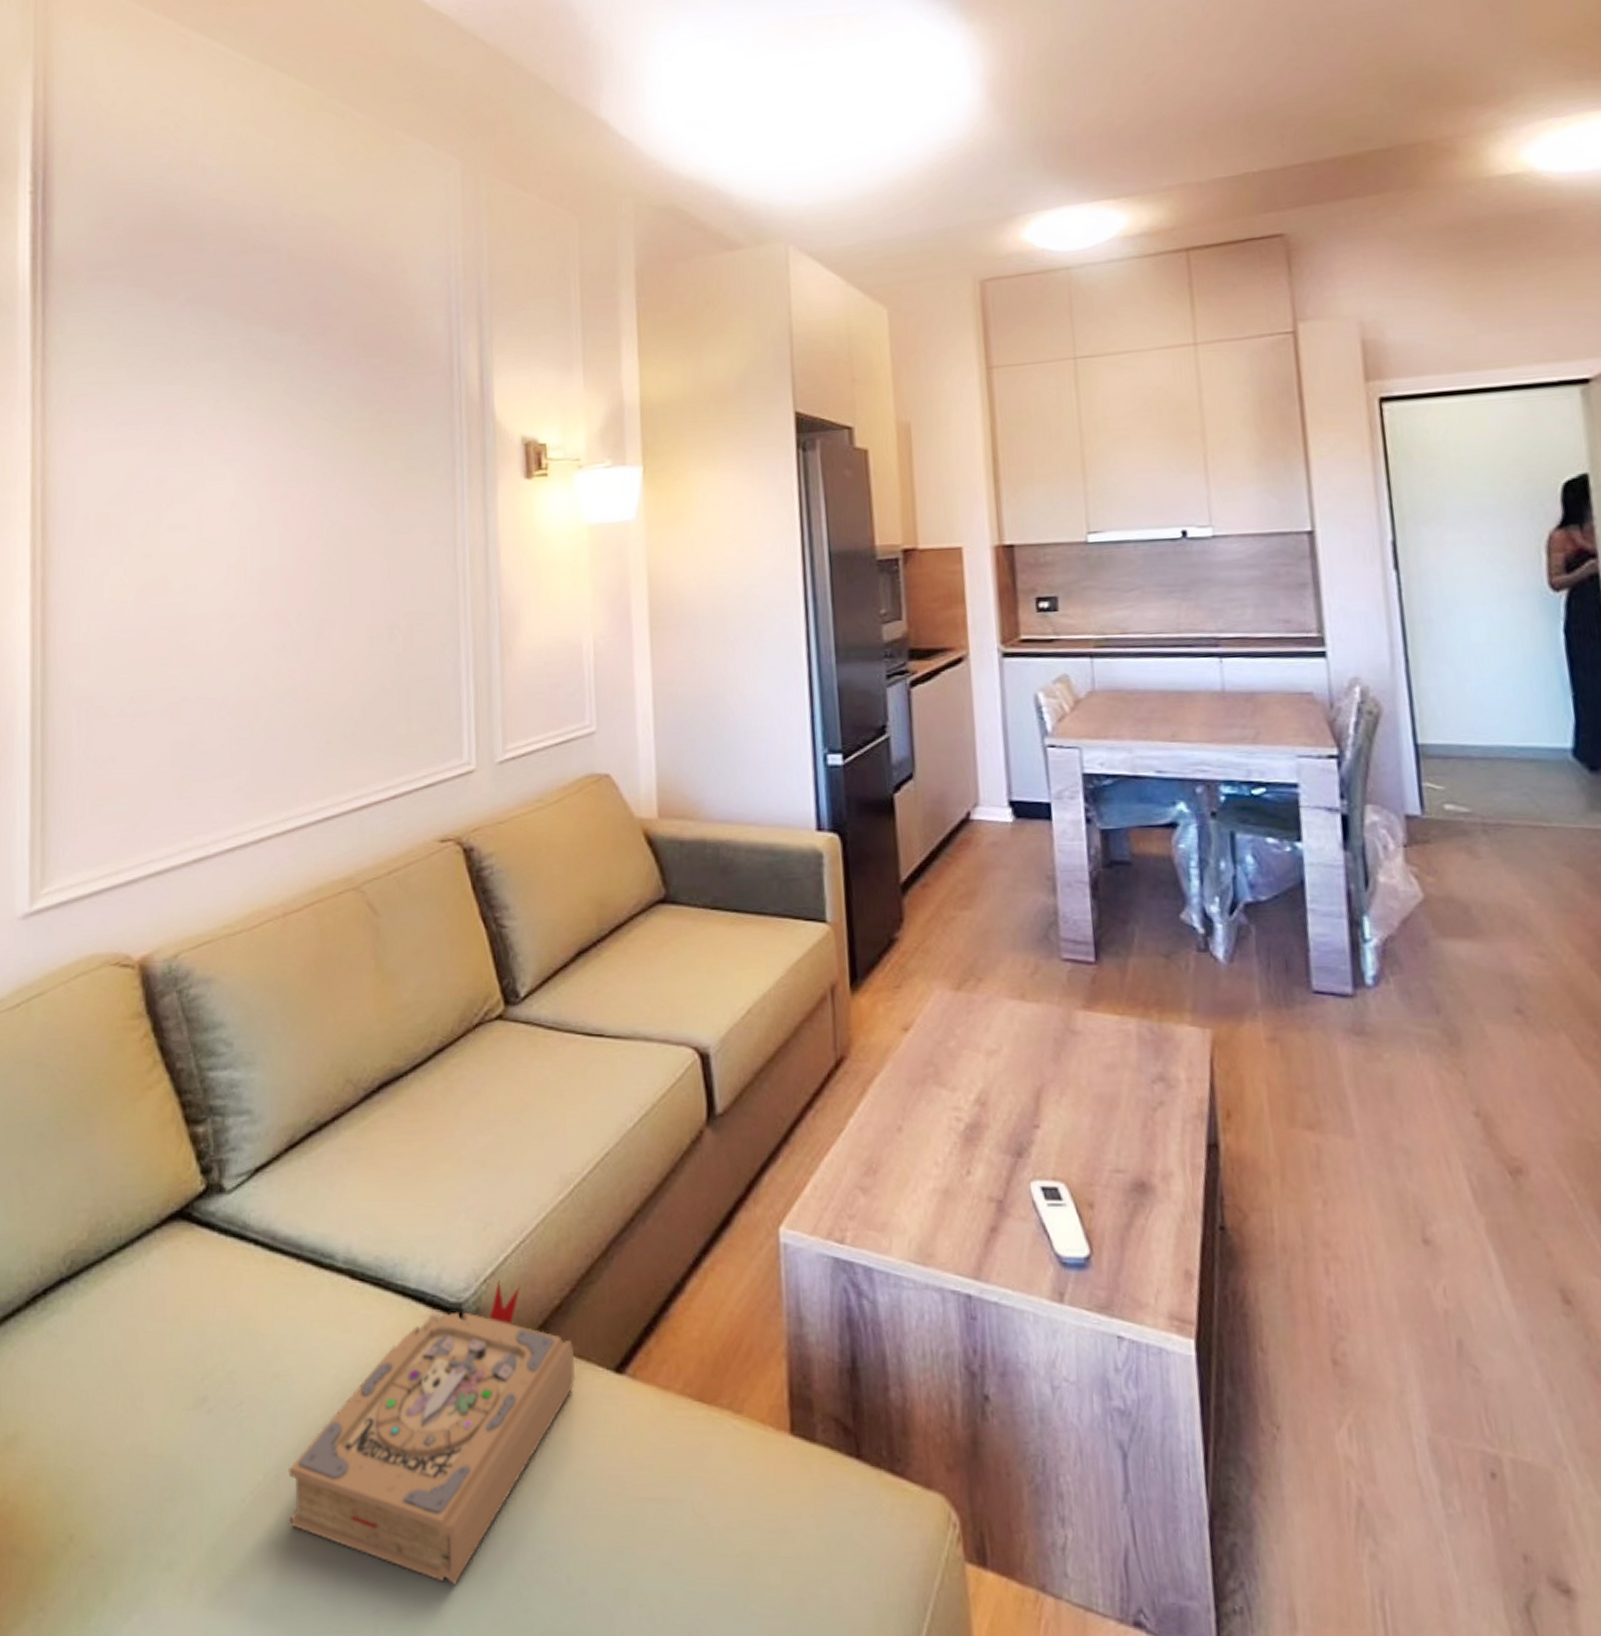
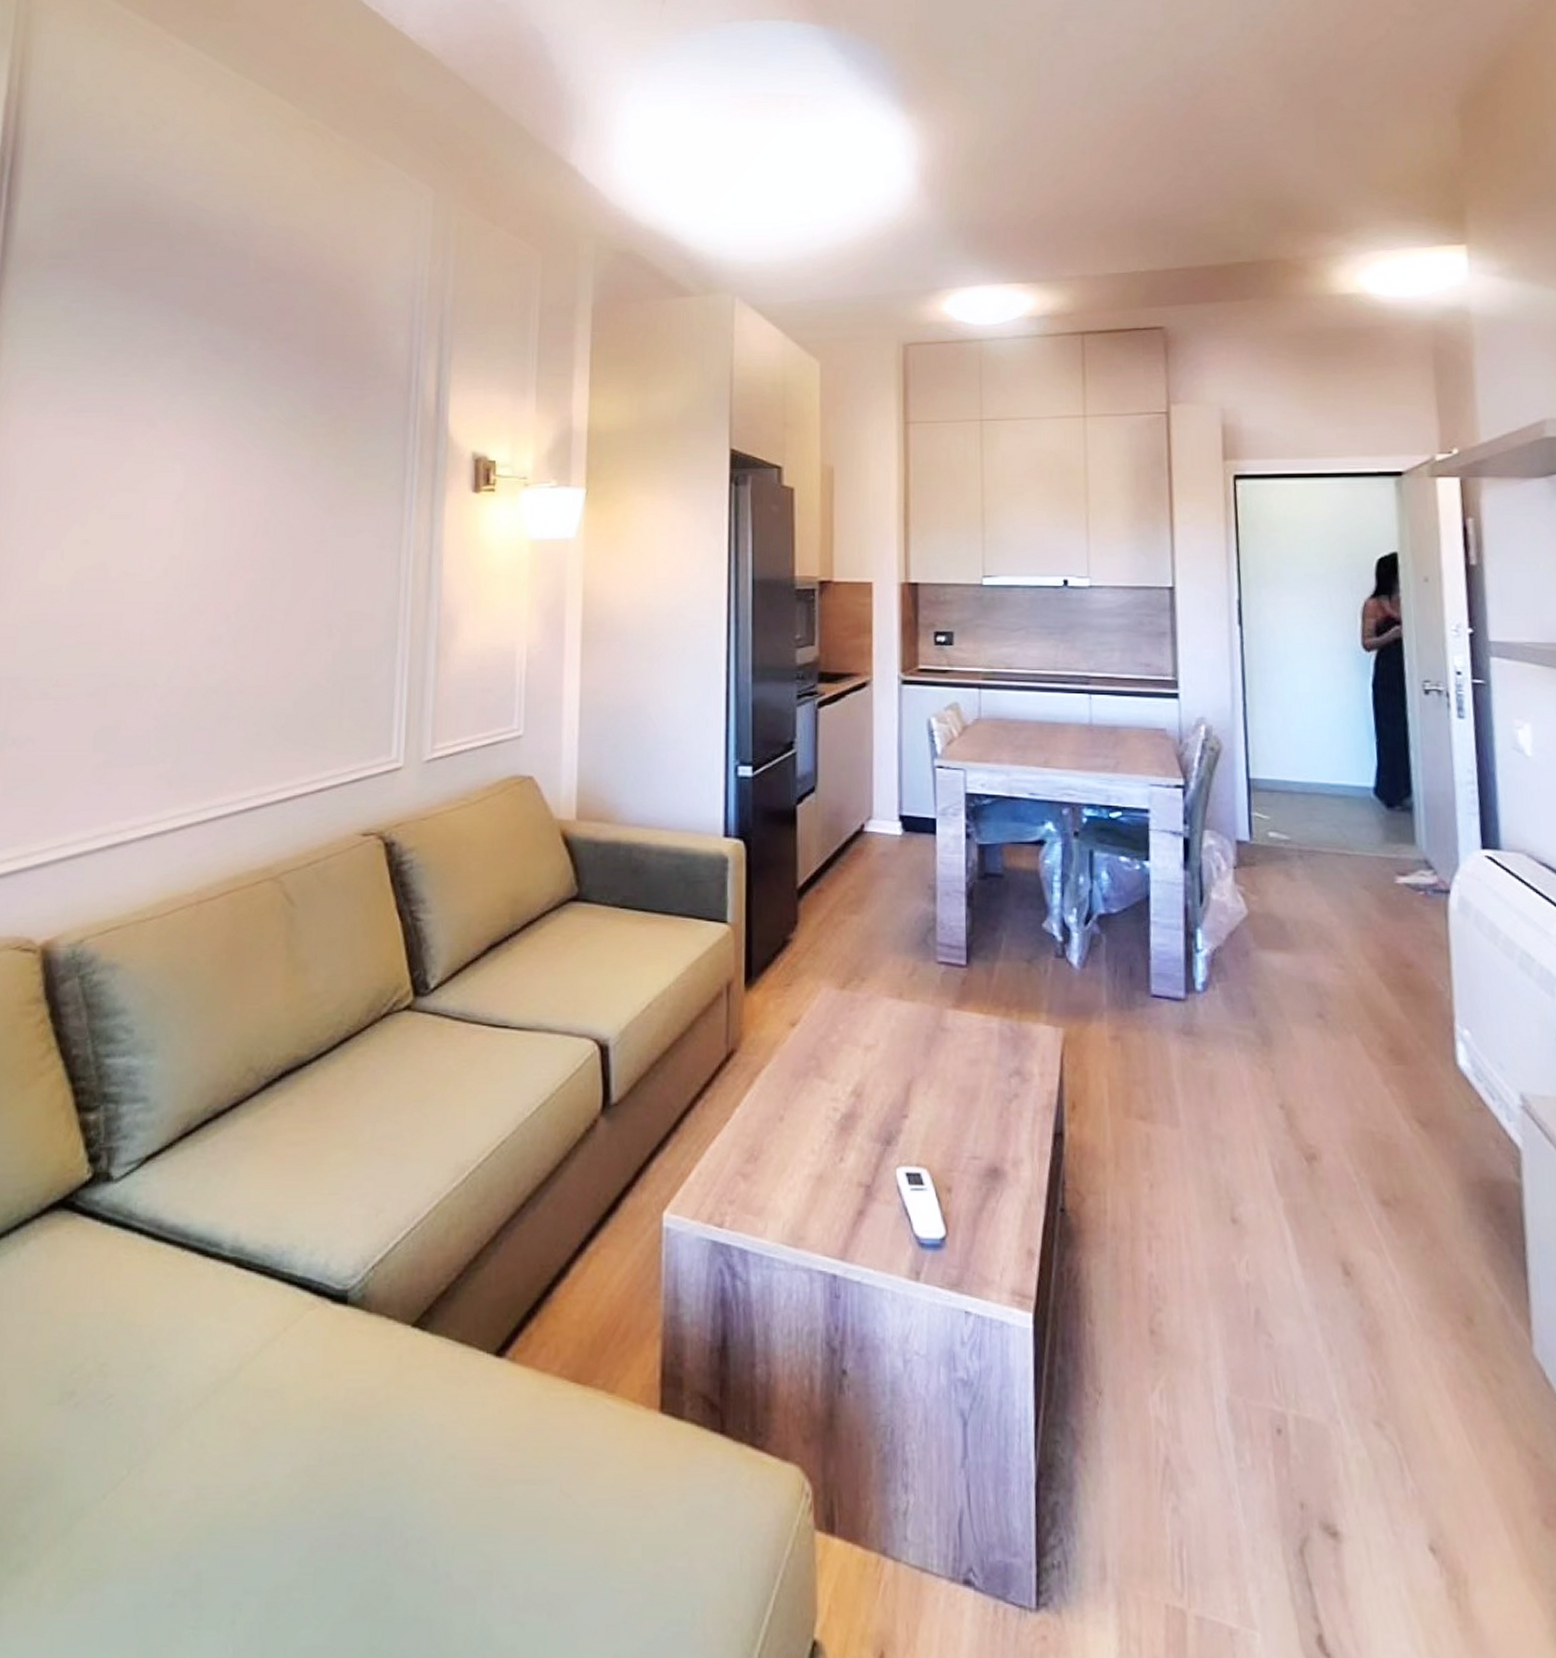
book: present [287,1280,576,1586] -> none [152,1266,456,1576]

